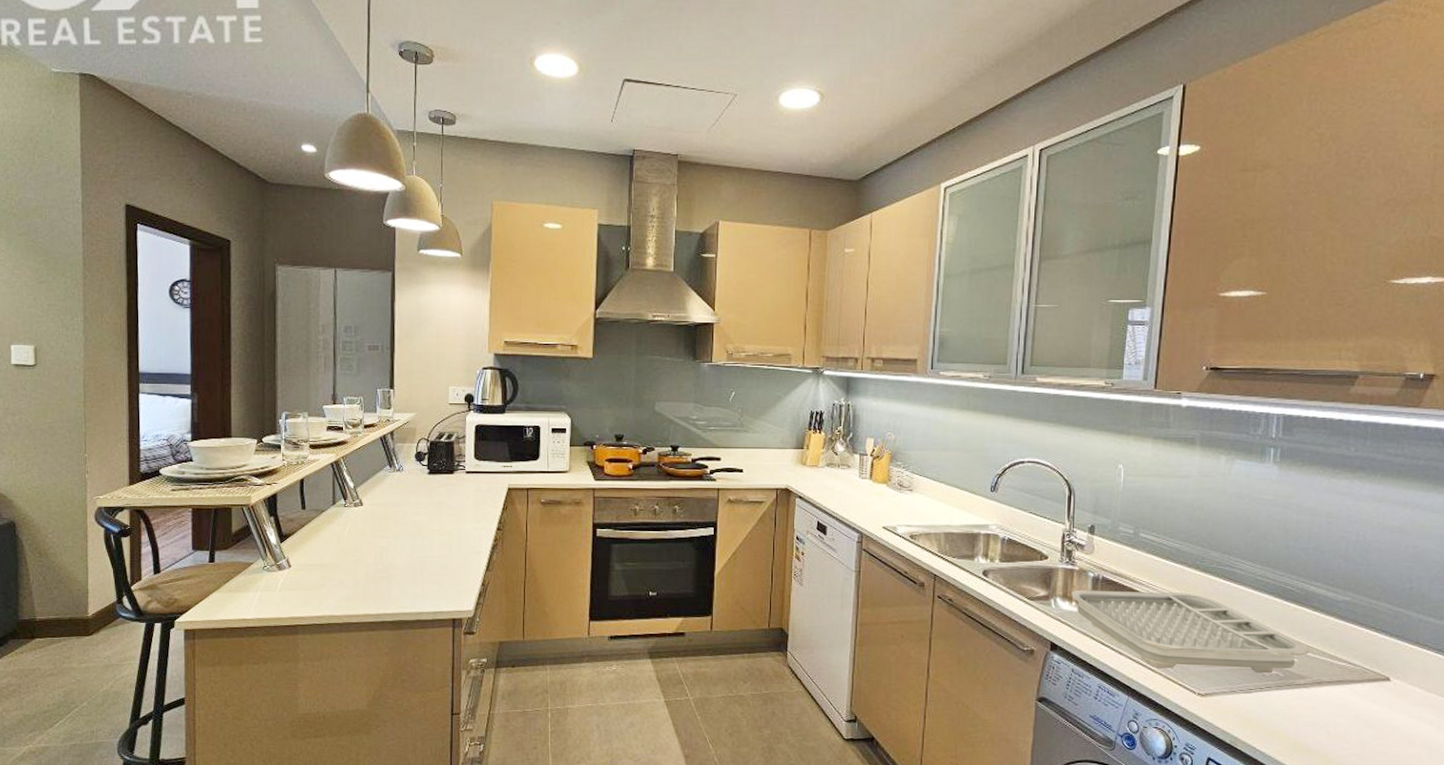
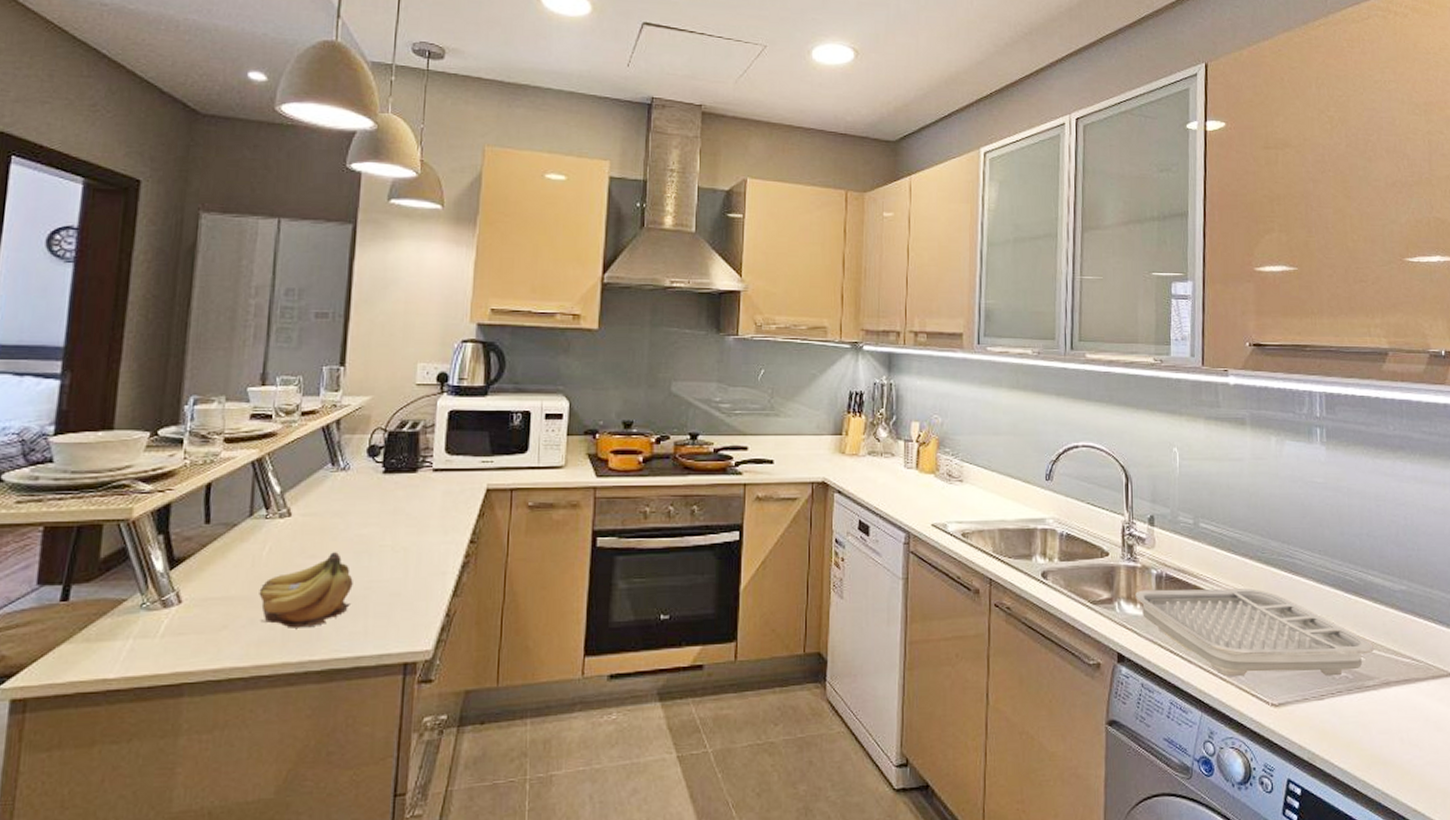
fruit: none [344,534,411,589] -> present [259,552,353,628]

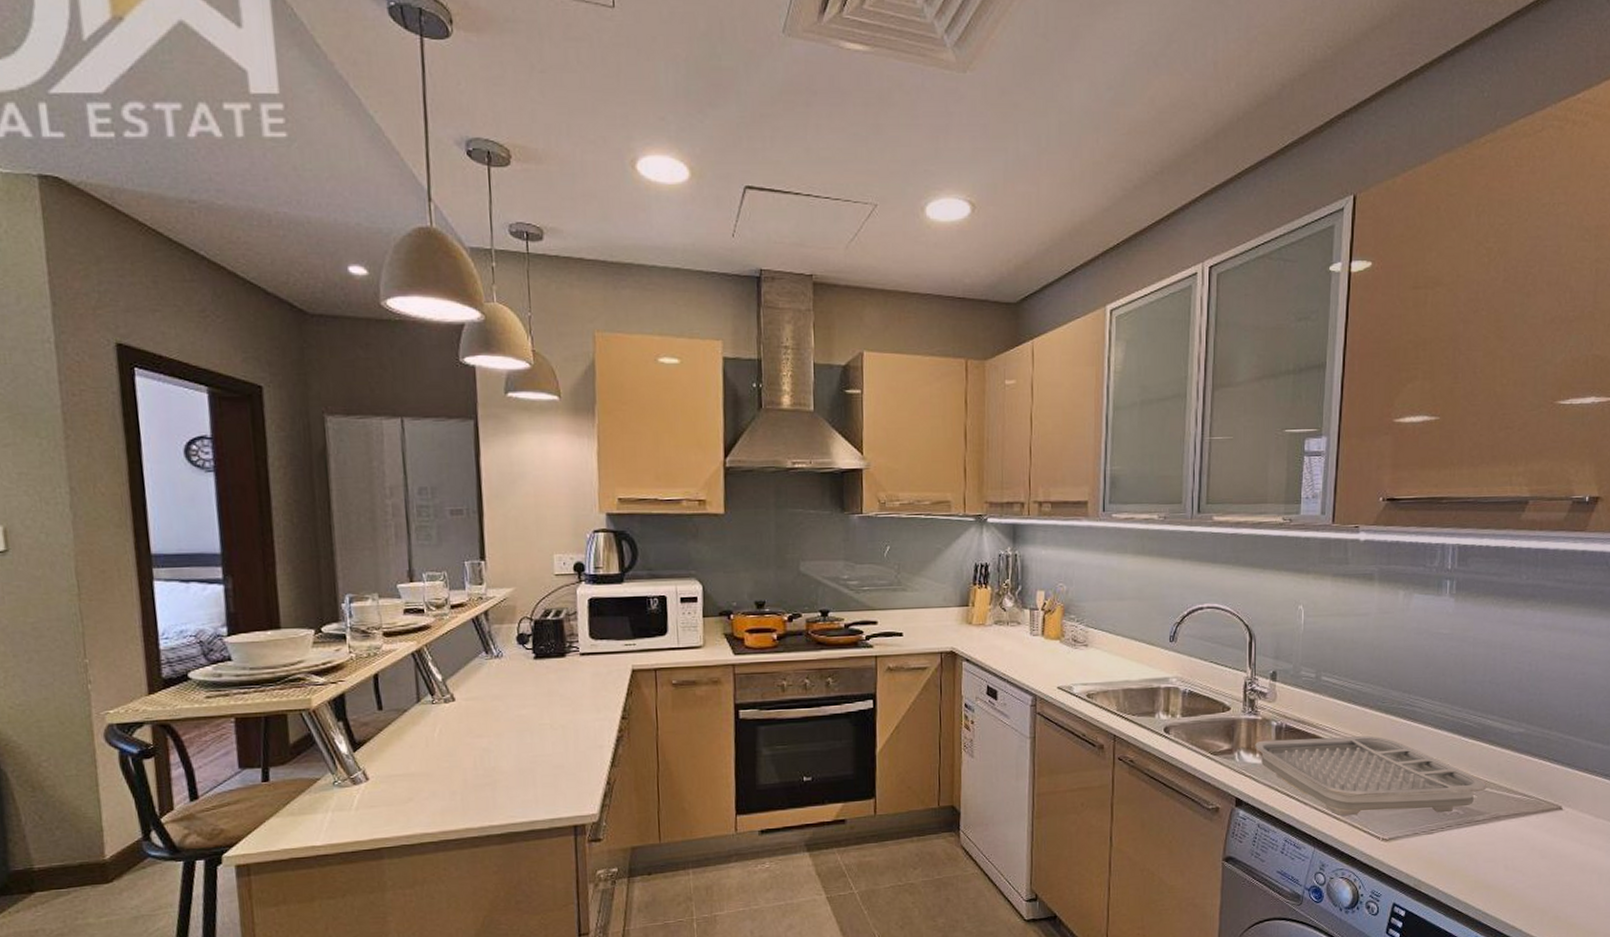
fruit: present [259,552,353,628] -> none [436,731,520,799]

